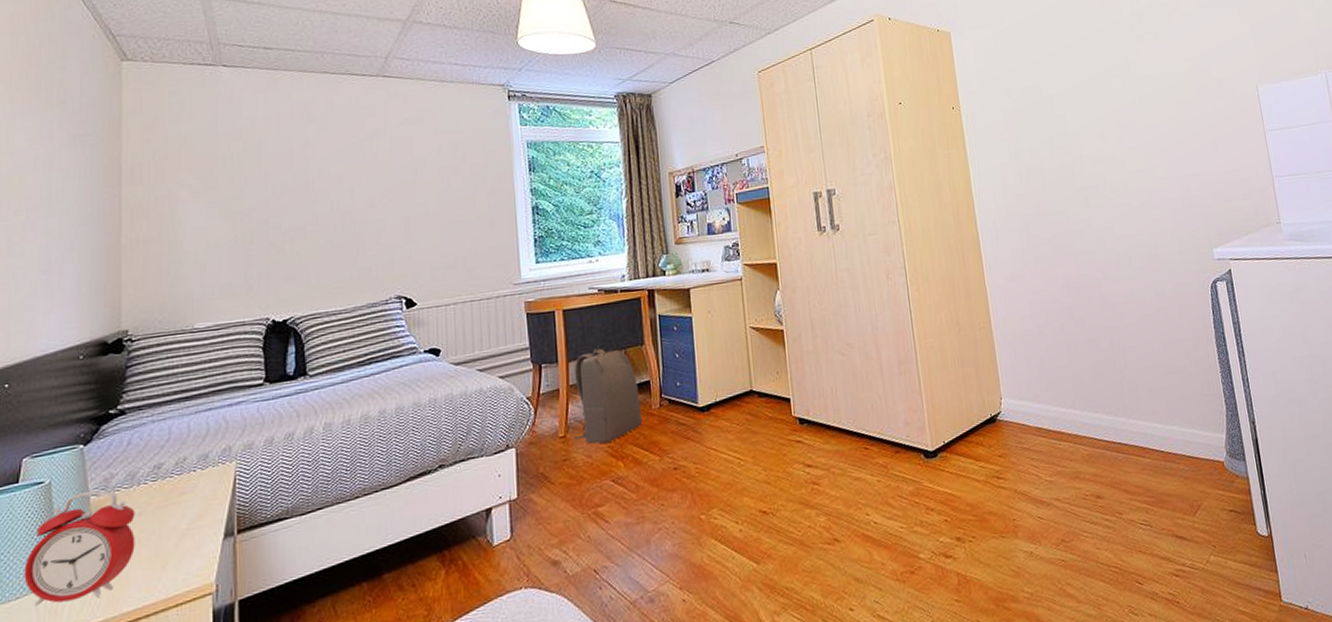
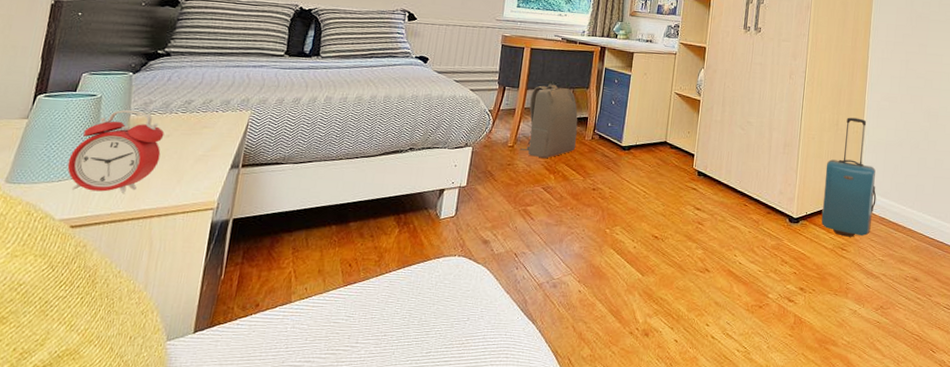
suitcase: none [955,310,1028,462] -> present [821,117,877,237]

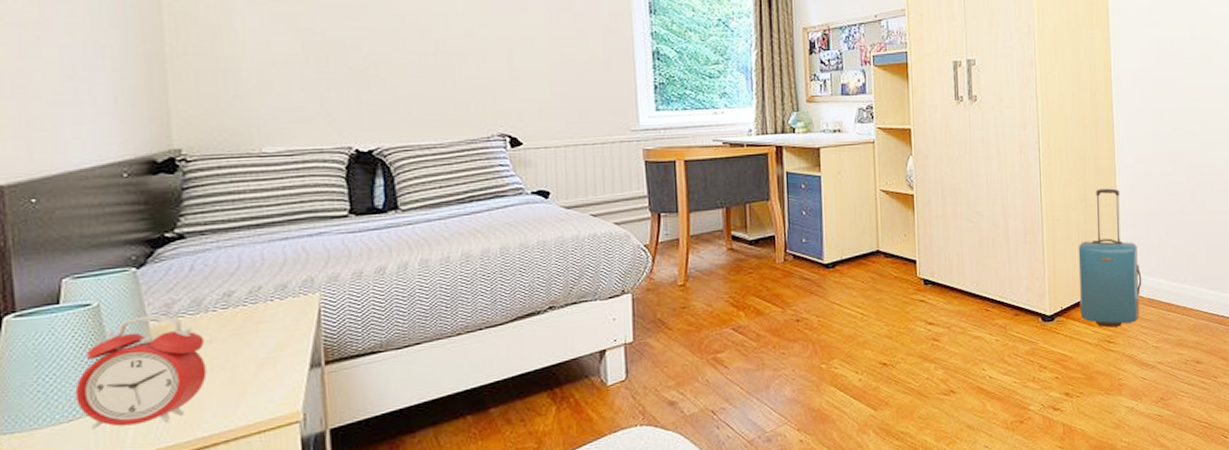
backpack: present [520,84,578,159] -> none [695,201,766,294]

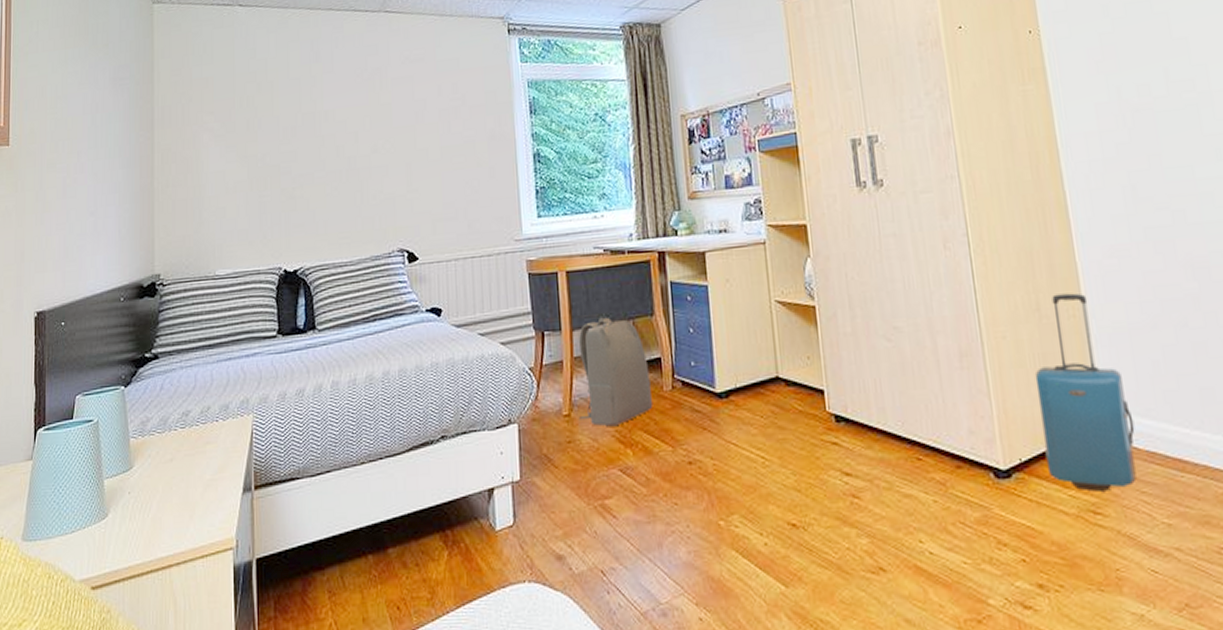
alarm clock: present [75,315,207,429] -> none [78,433,167,542]
backpack: none [695,201,766,294] -> present [578,317,653,427]

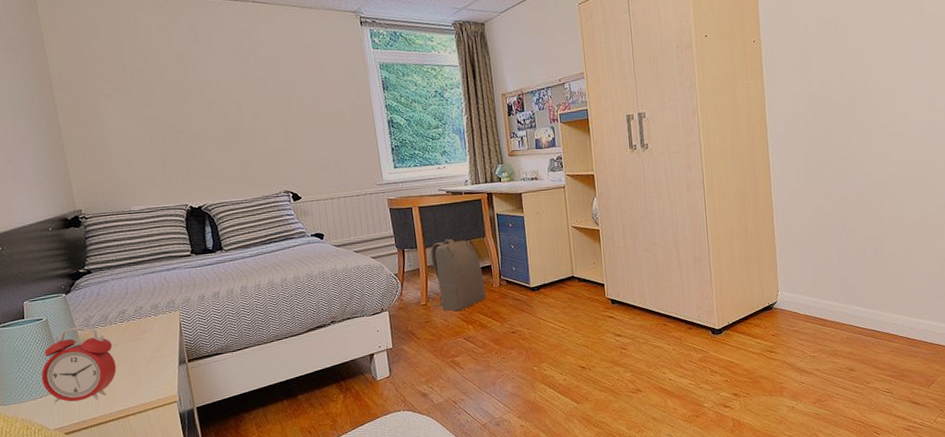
alarm clock: none [78,433,167,542] -> present [41,327,117,403]
suitcase: present [1034,293,1137,492] -> none [741,220,799,340]

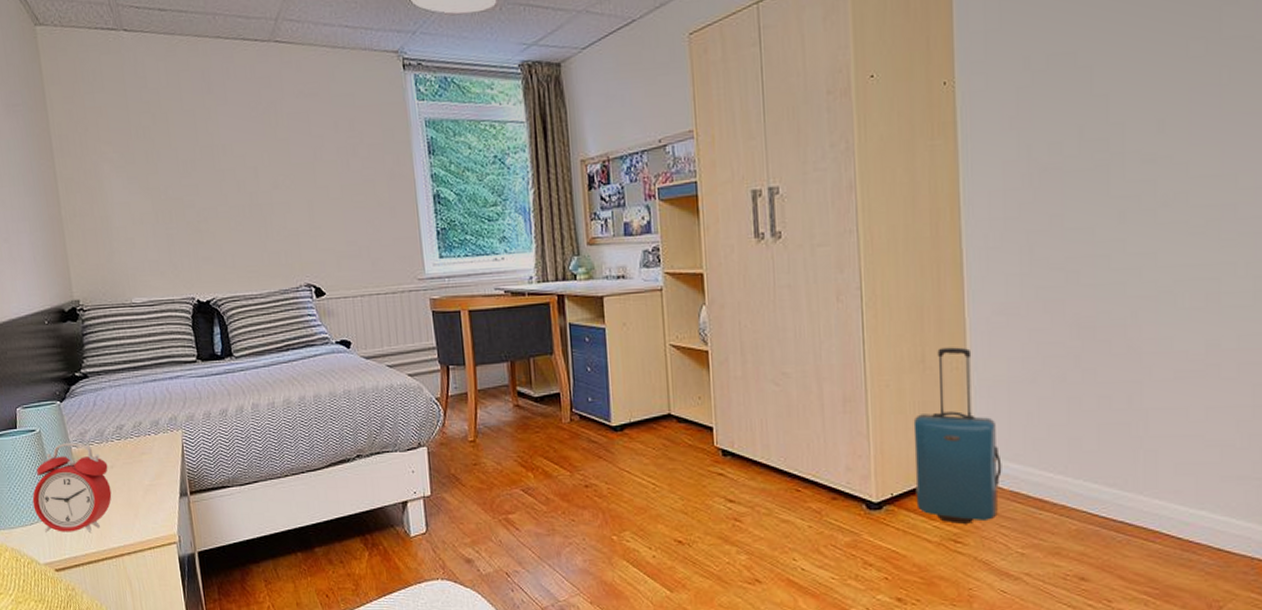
backpack: present [430,238,487,311] -> none [481,354,553,453]
suitcase: none [741,220,799,340] -> present [913,347,1002,524]

